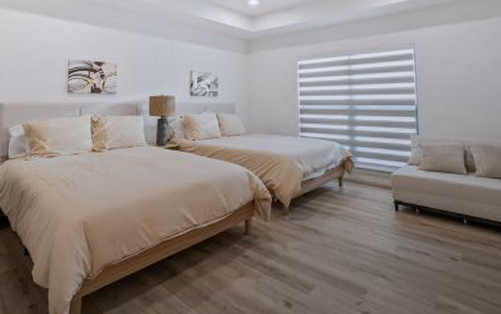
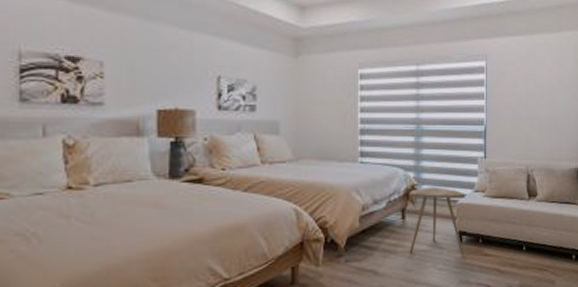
side table: none [345,159,401,223] -> present [409,186,466,256]

